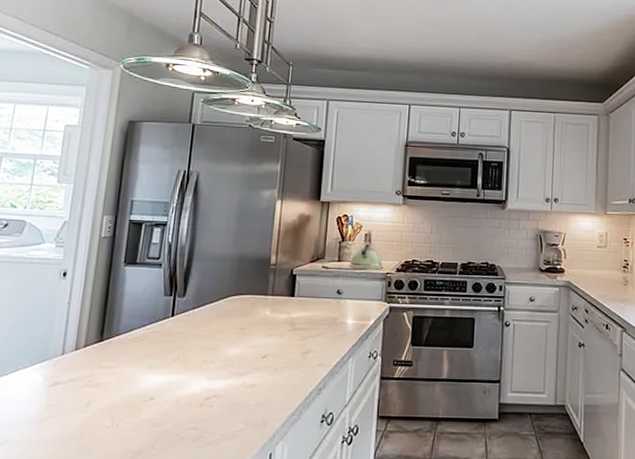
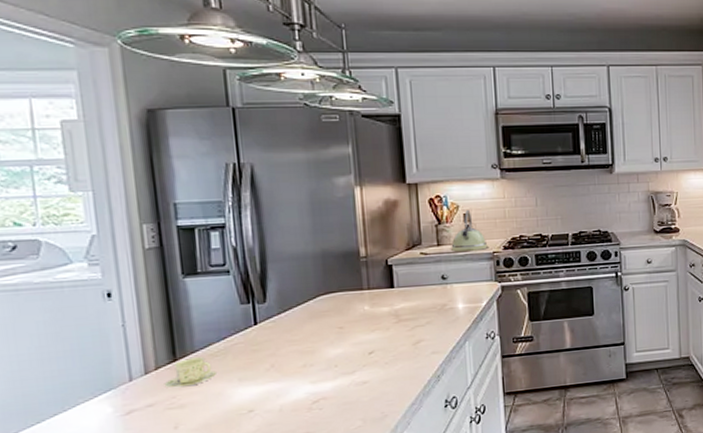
cup and saucer: none [88,340,133,367] -> present [164,357,218,388]

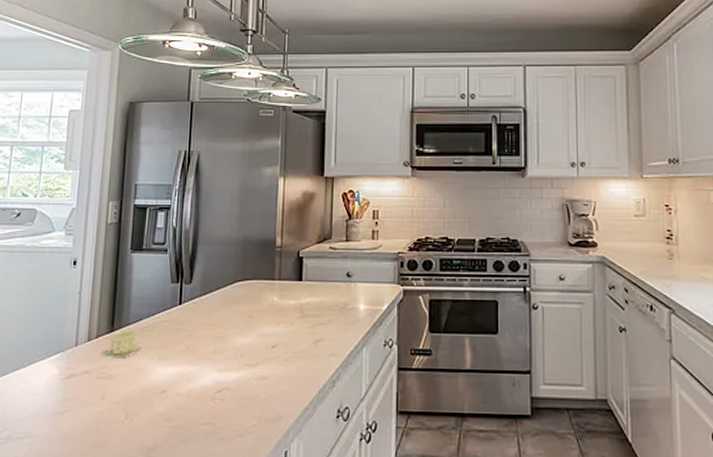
kettle: present [451,210,488,253] -> none [358,207,394,251]

